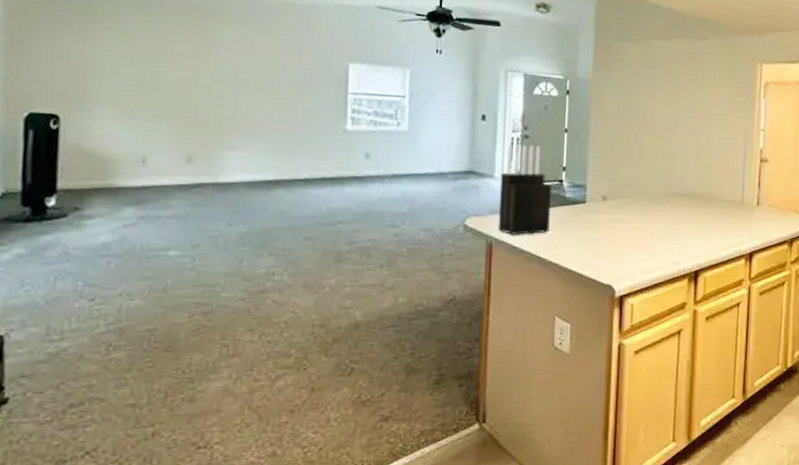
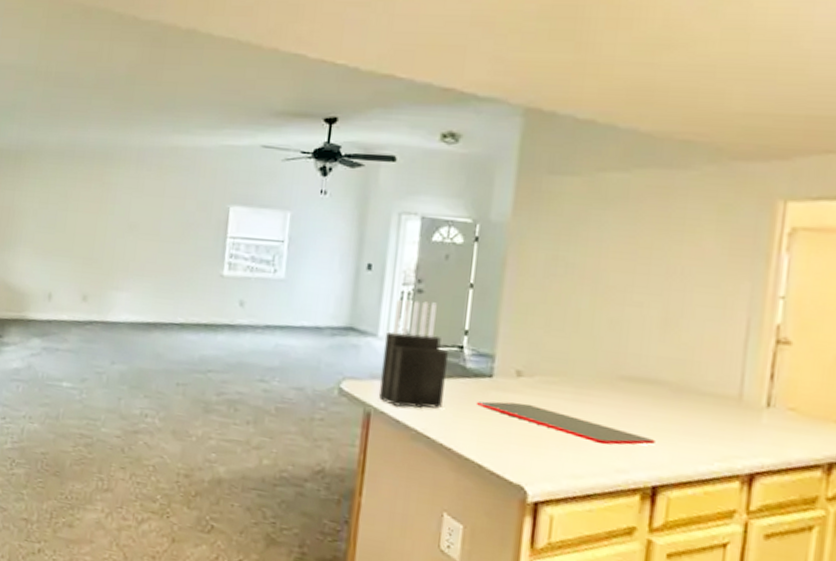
cutting board: none [576,221,695,246] -> present [477,401,655,445]

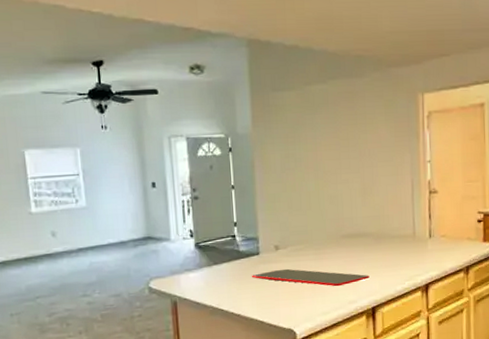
knife block: present [378,299,448,409] -> none [176,205,228,292]

